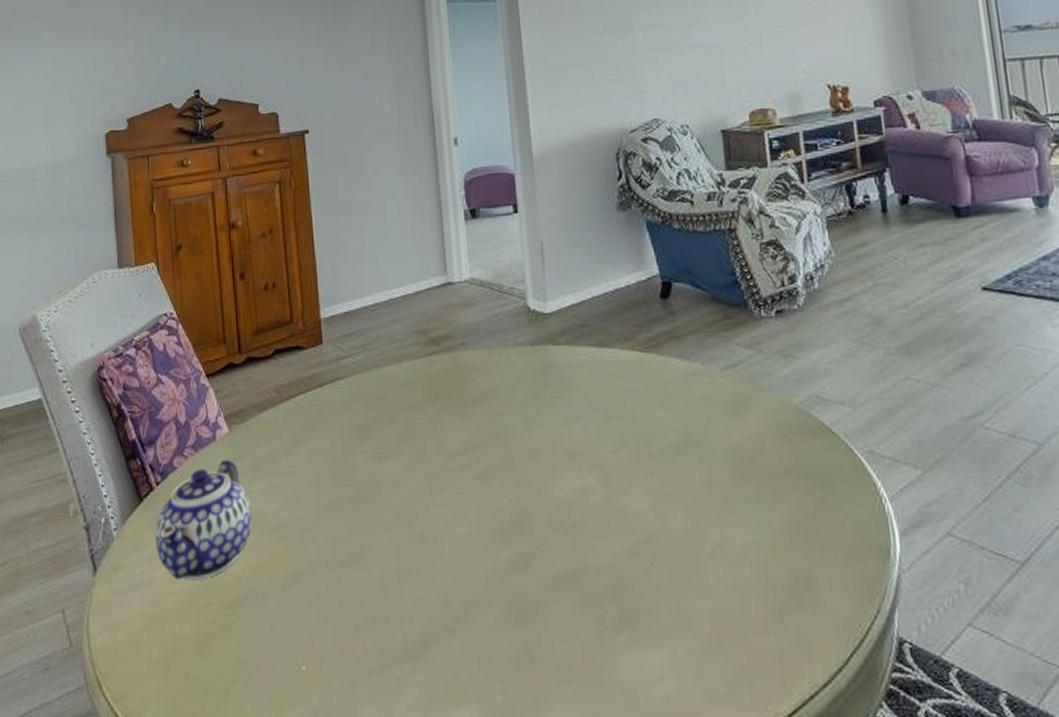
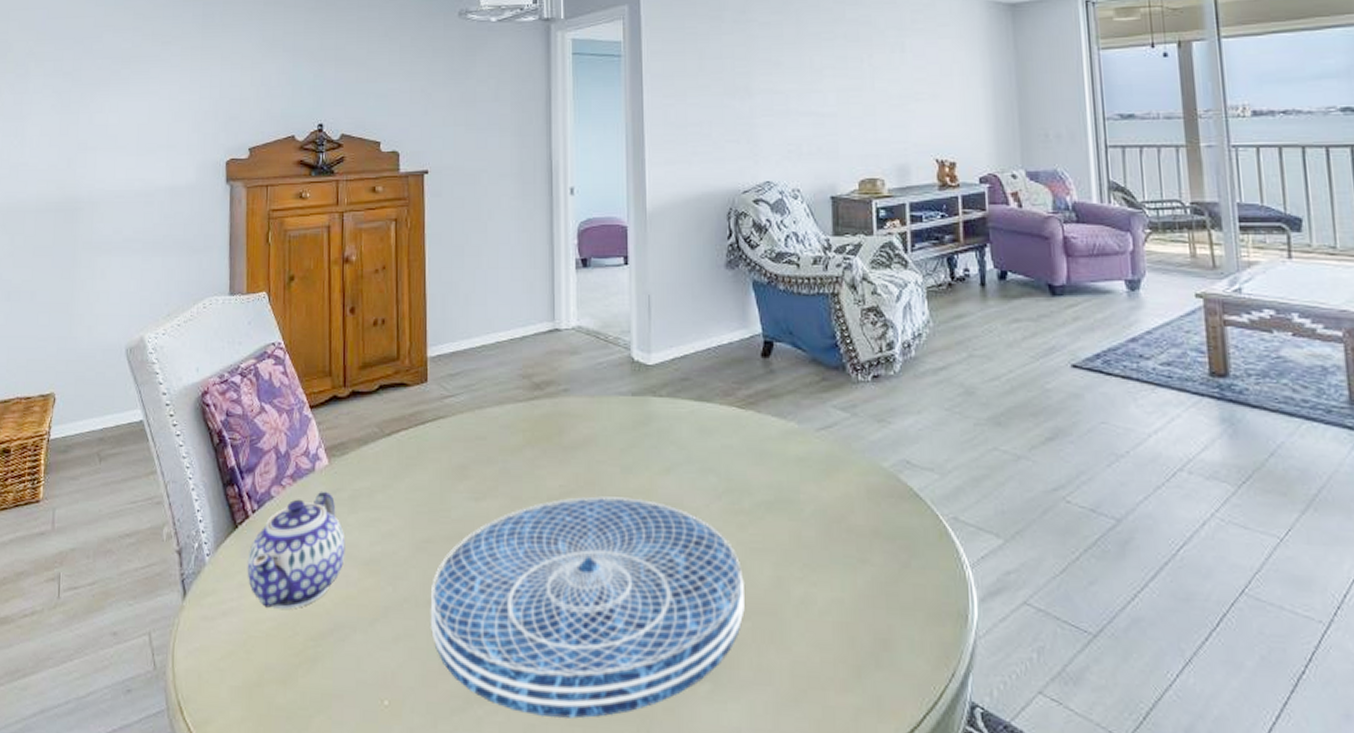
placemat: none [341,449,660,675] -> present [430,496,745,719]

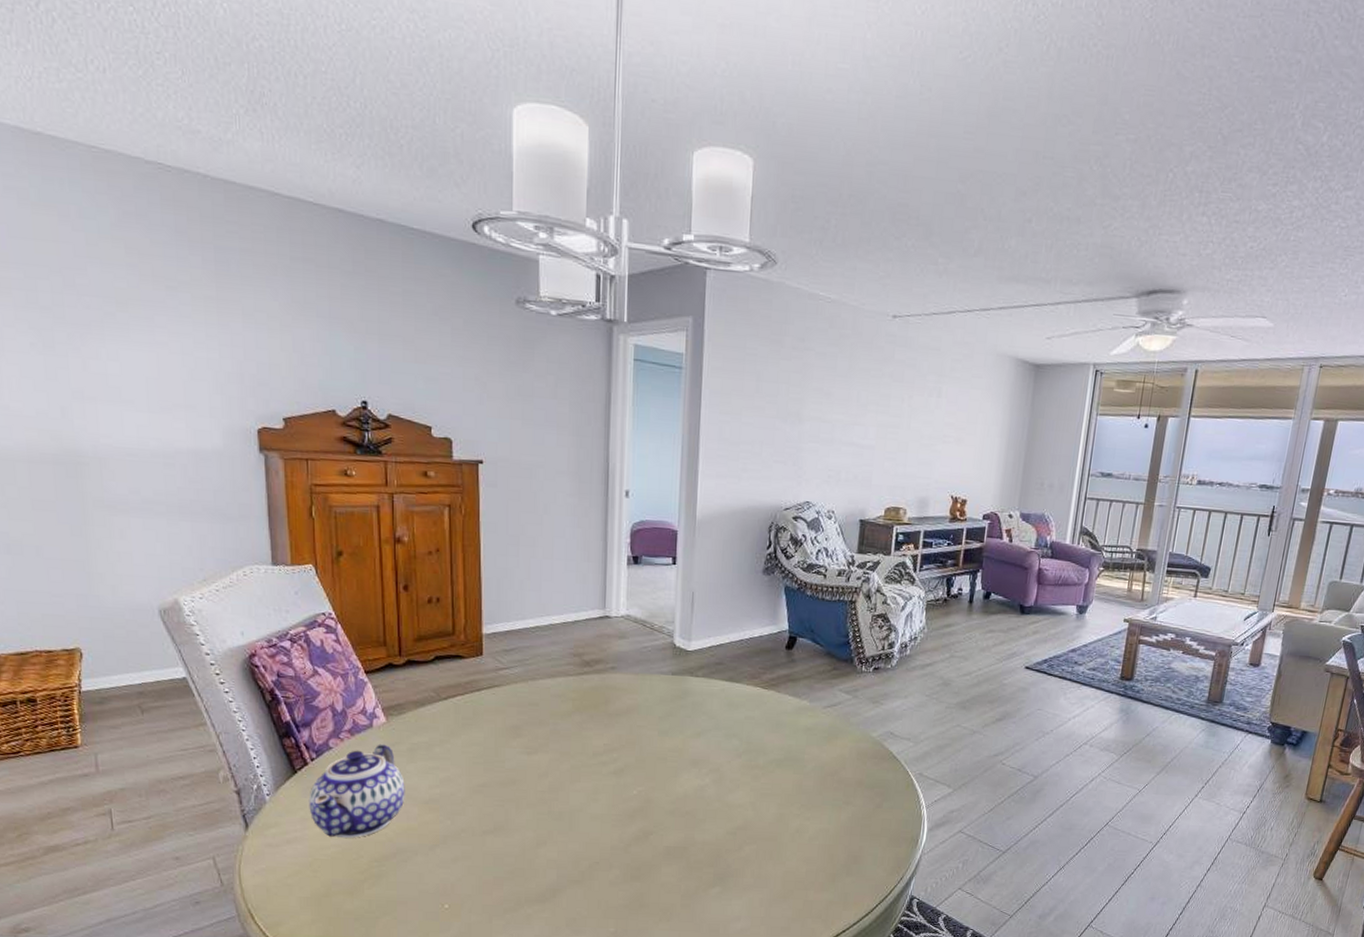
placemat: present [430,496,745,719] -> none [485,753,753,913]

